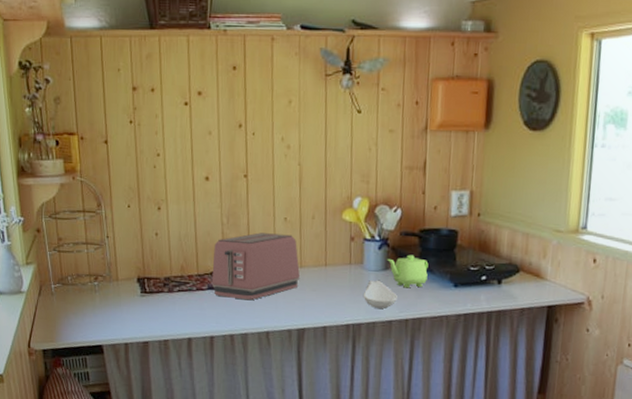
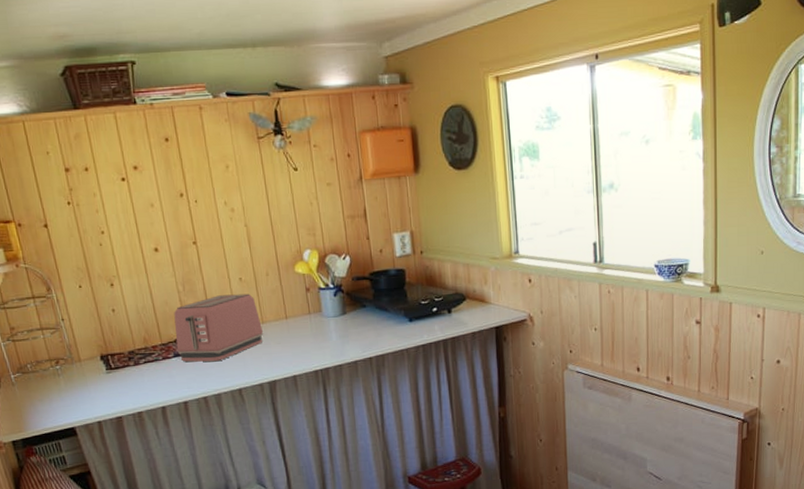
spoon rest: present [364,280,397,309] -> none [327,325,359,351]
teapot: present [387,254,429,288] -> none [344,297,384,329]

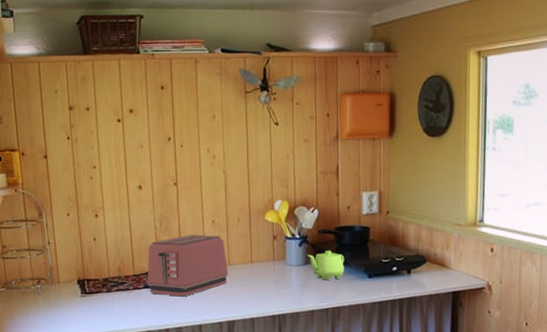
teapot: none [344,297,384,329] -> present [307,250,345,281]

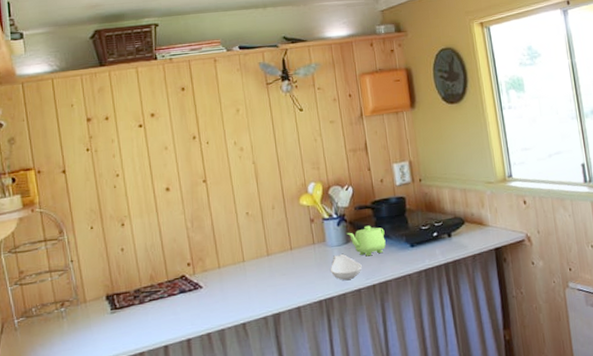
toaster: present [147,235,229,296] -> none [181,227,269,298]
spoon rest: none [287,274,318,300] -> present [331,253,362,280]

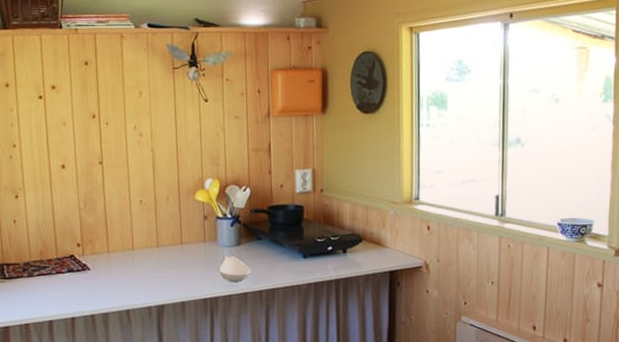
teapot: present [347,225,386,257] -> none [239,230,278,262]

